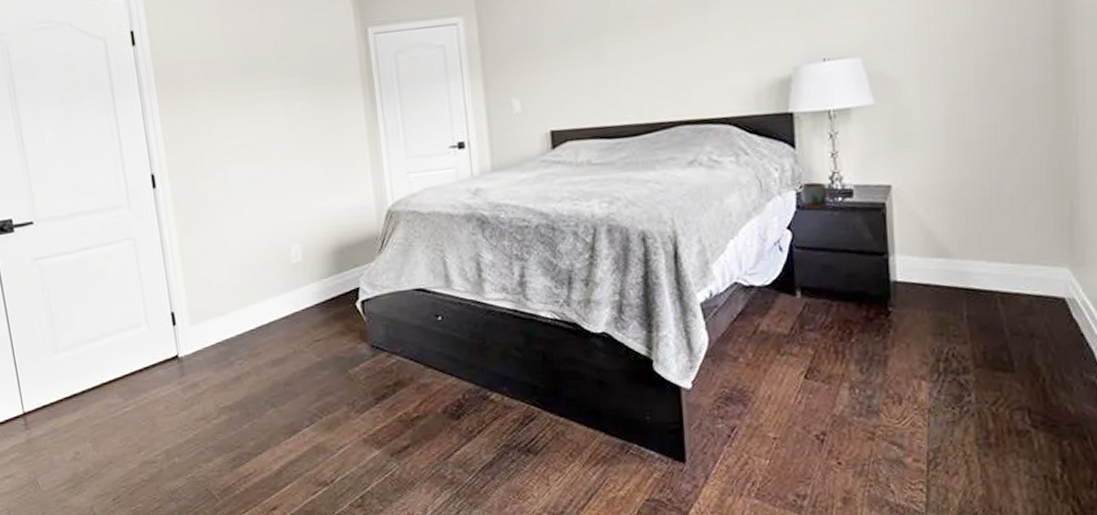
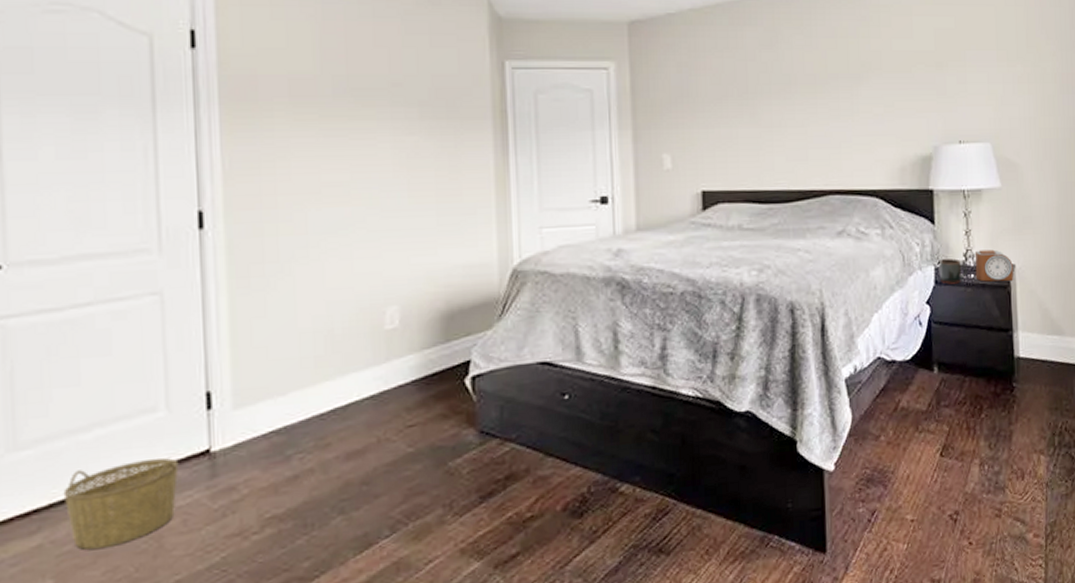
basket: none [89,361,160,425] -> present [63,458,179,551]
alarm clock: none [843,170,889,205] -> present [975,249,1013,282]

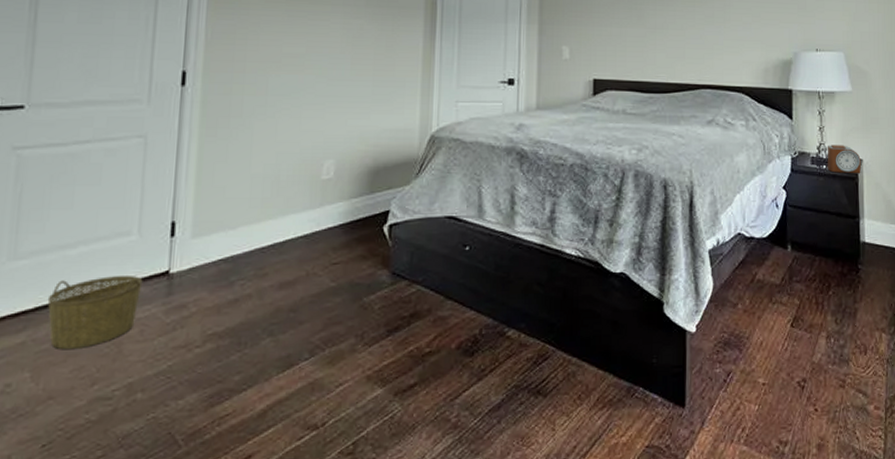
mug: present [939,258,967,284] -> none [795,150,820,173]

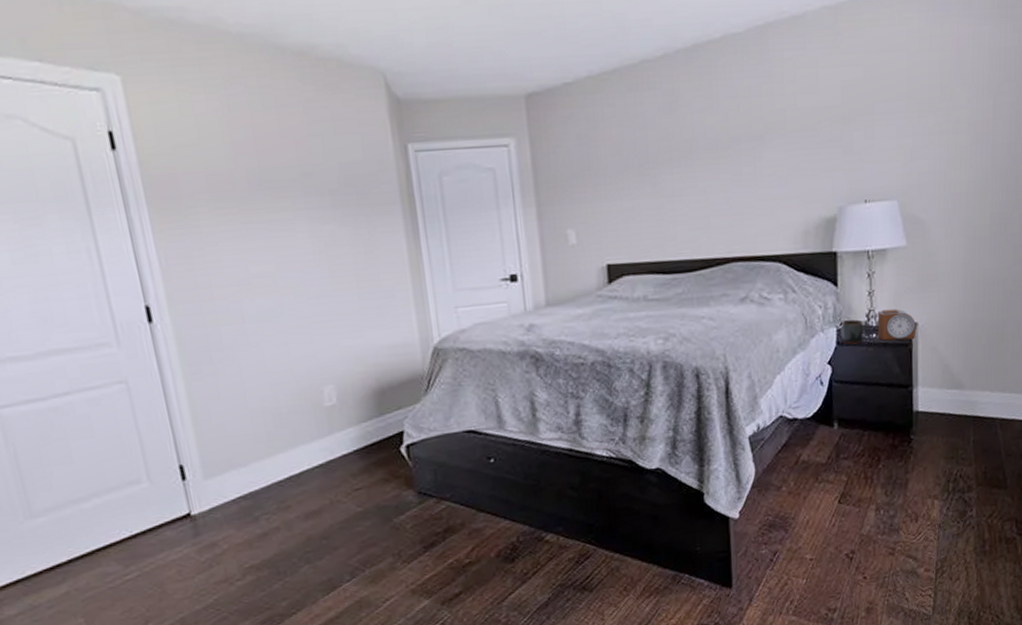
basket: present [47,276,143,350] -> none [77,521,170,596]
mug: none [795,150,820,173] -> present [841,319,869,345]

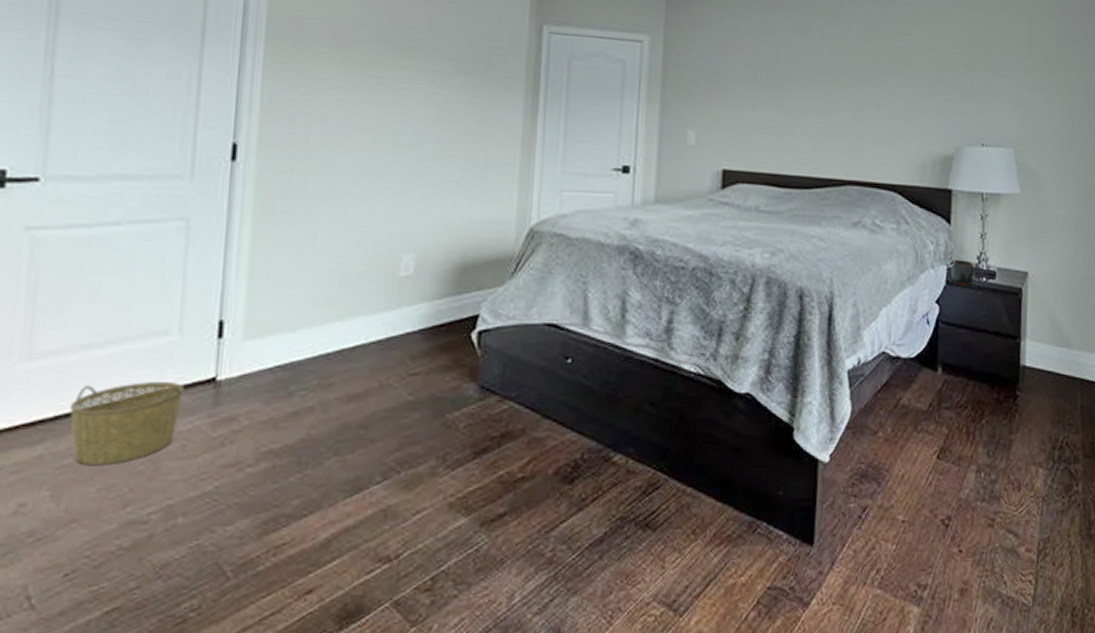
basket: none [77,521,170,596] -> present [69,382,185,466]
alarm clock: present [877,309,915,341] -> none [987,254,1026,289]

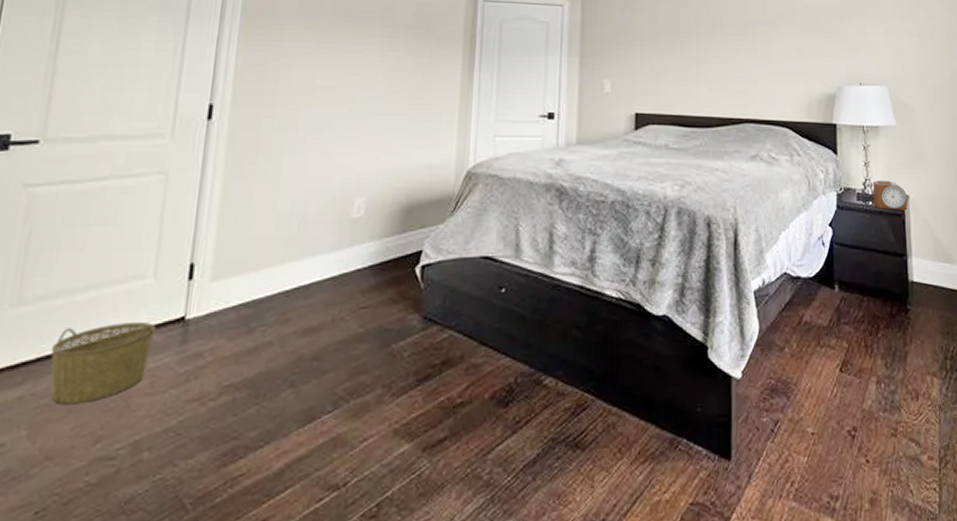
mug: present [951,260,980,286] -> none [840,186,866,209]
alarm clock: none [987,254,1026,289] -> present [873,180,907,211]

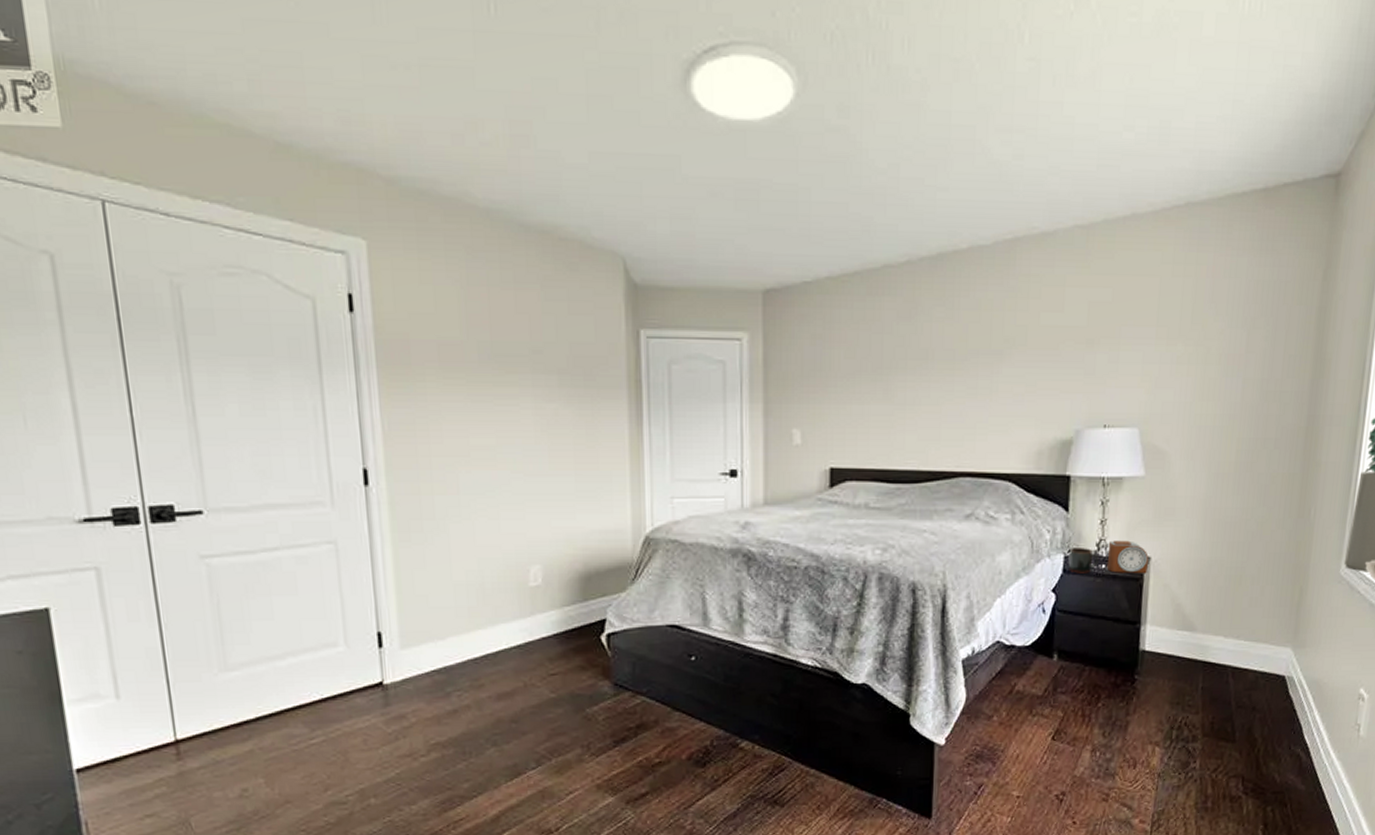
basket: present [50,322,156,405] -> none [266,687,358,758]
mug: none [840,186,866,209] -> present [1068,548,1099,573]

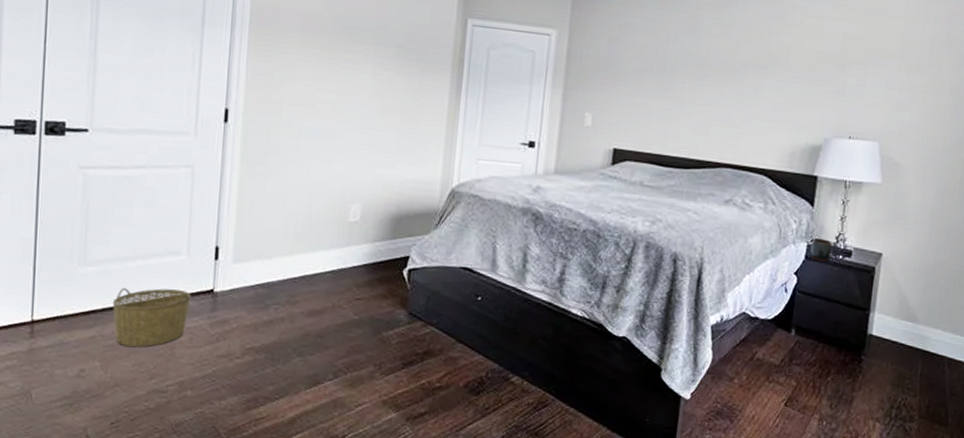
basket: none [266,687,358,758] -> present [112,288,191,348]
alarm clock: present [1106,540,1149,574] -> none [843,235,881,268]

